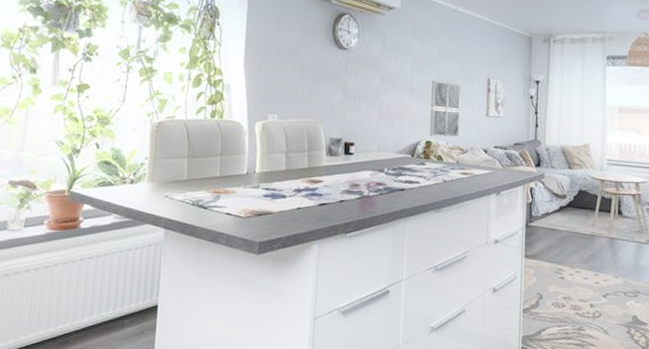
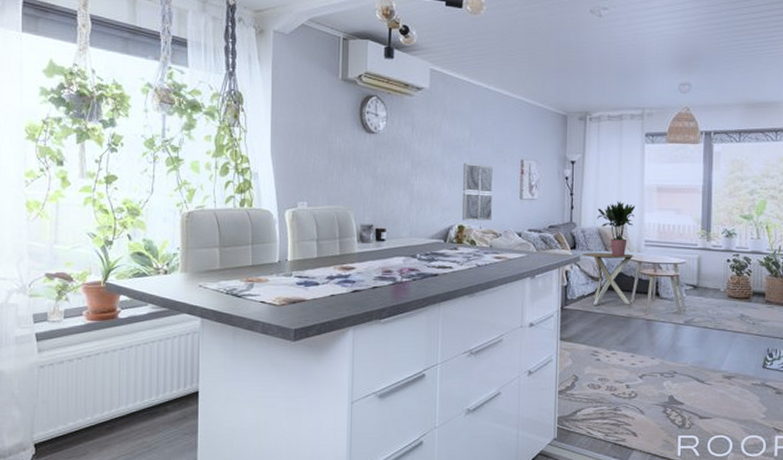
side table: none [546,170,597,223] -> present [581,252,634,305]
potted plant: none [561,120,598,175] -> present [597,201,636,257]

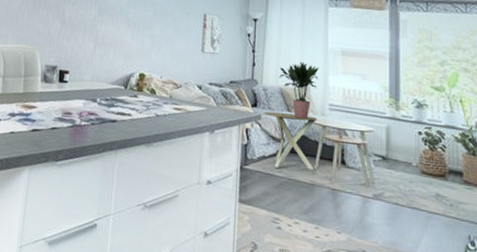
wall art: present [461,163,494,221] -> none [143,13,177,71]

